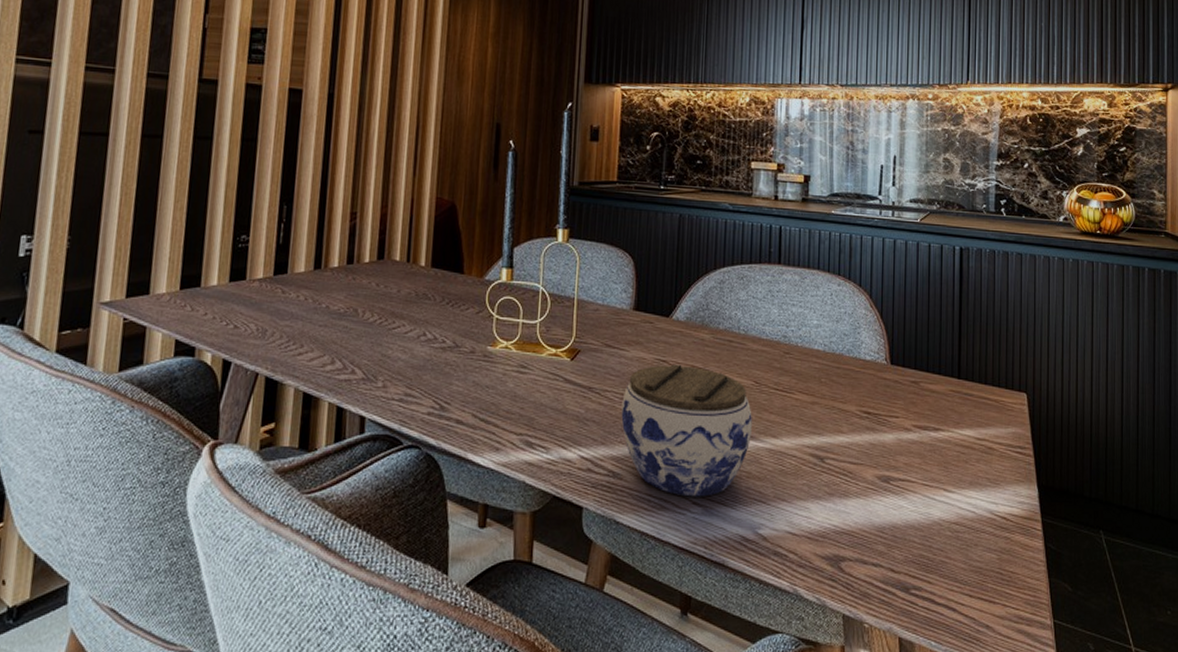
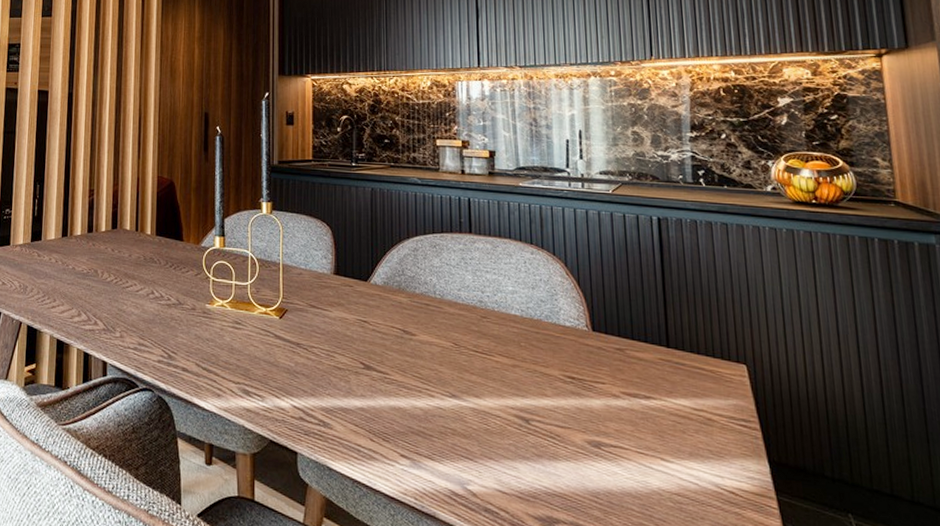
jar: present [621,364,752,497] -> none [328,324,454,450]

